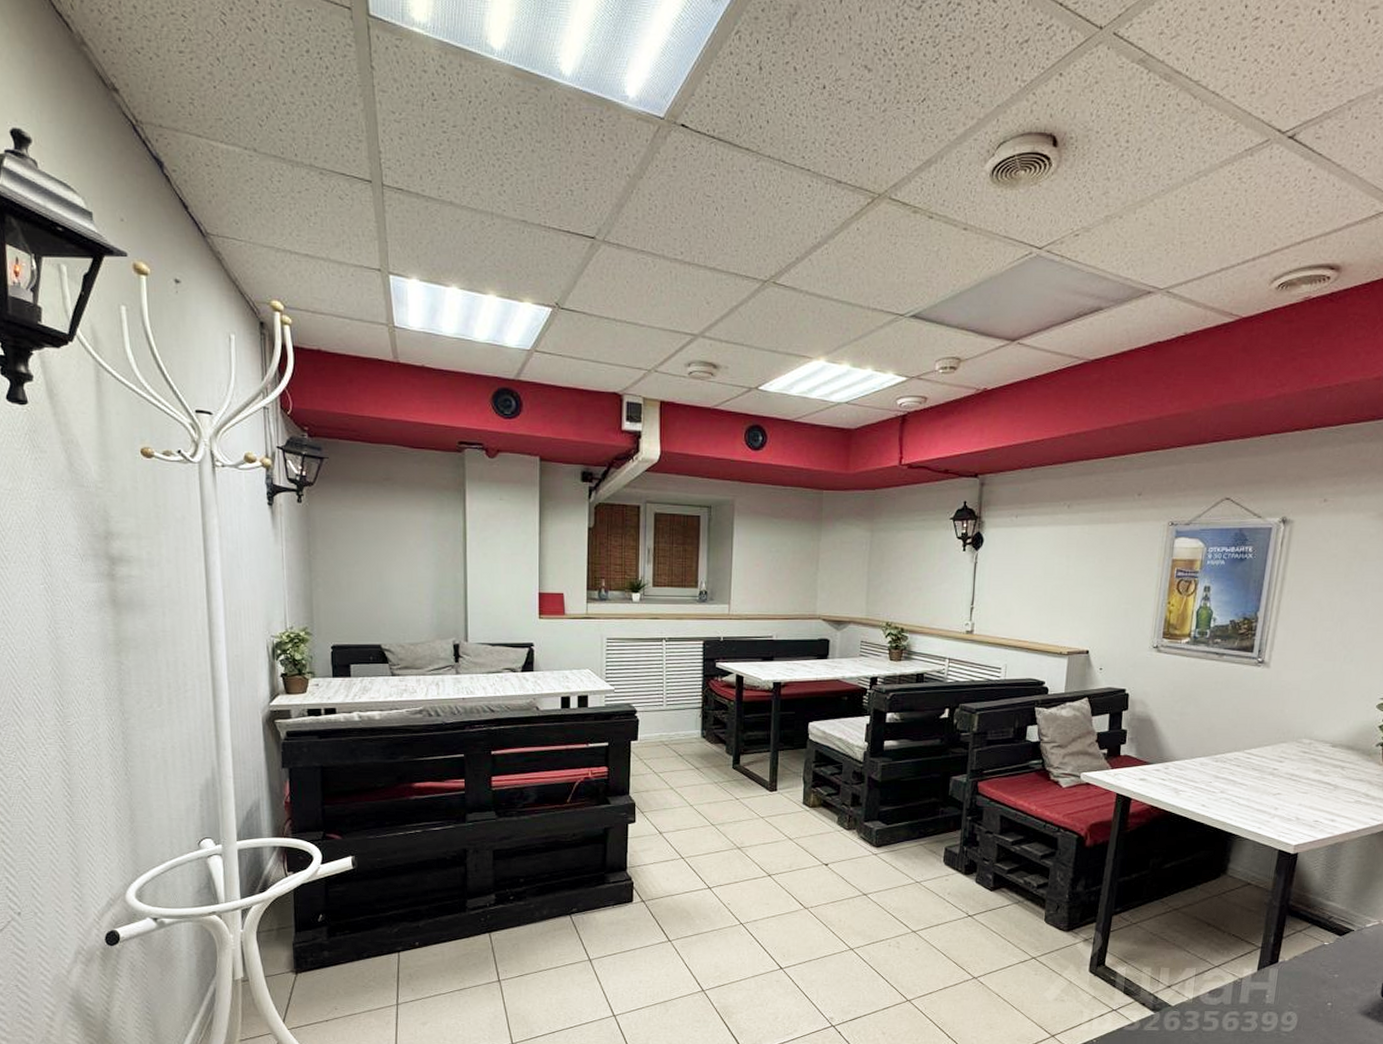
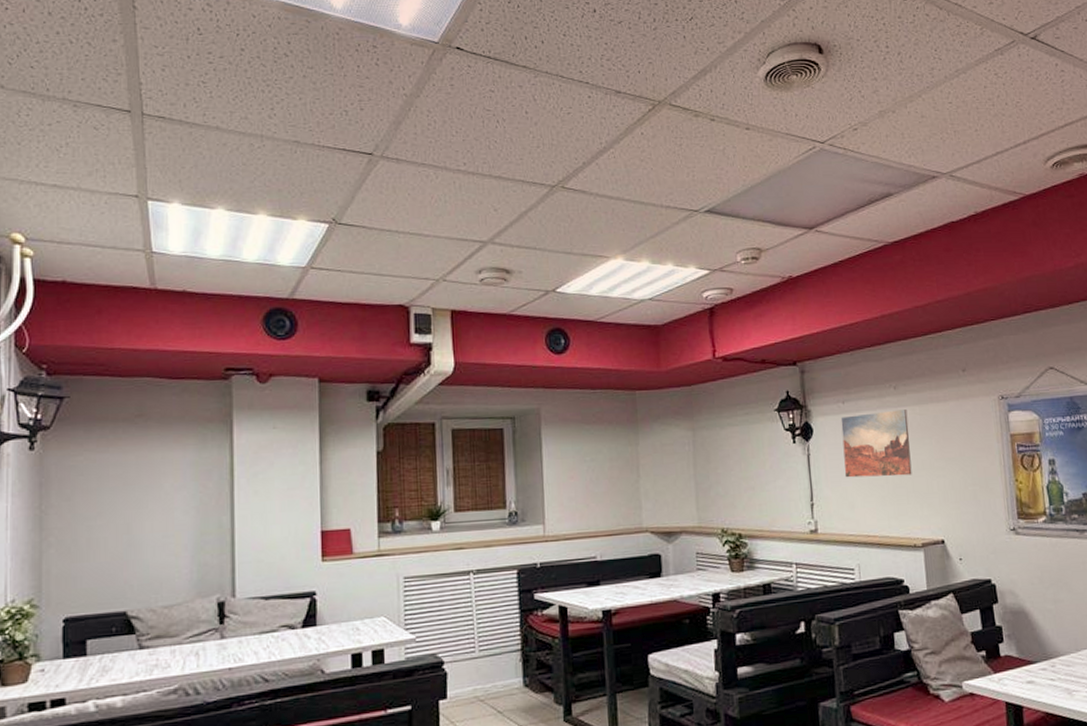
wall art: none [1006,527,1077,590] -> present [840,409,912,478]

